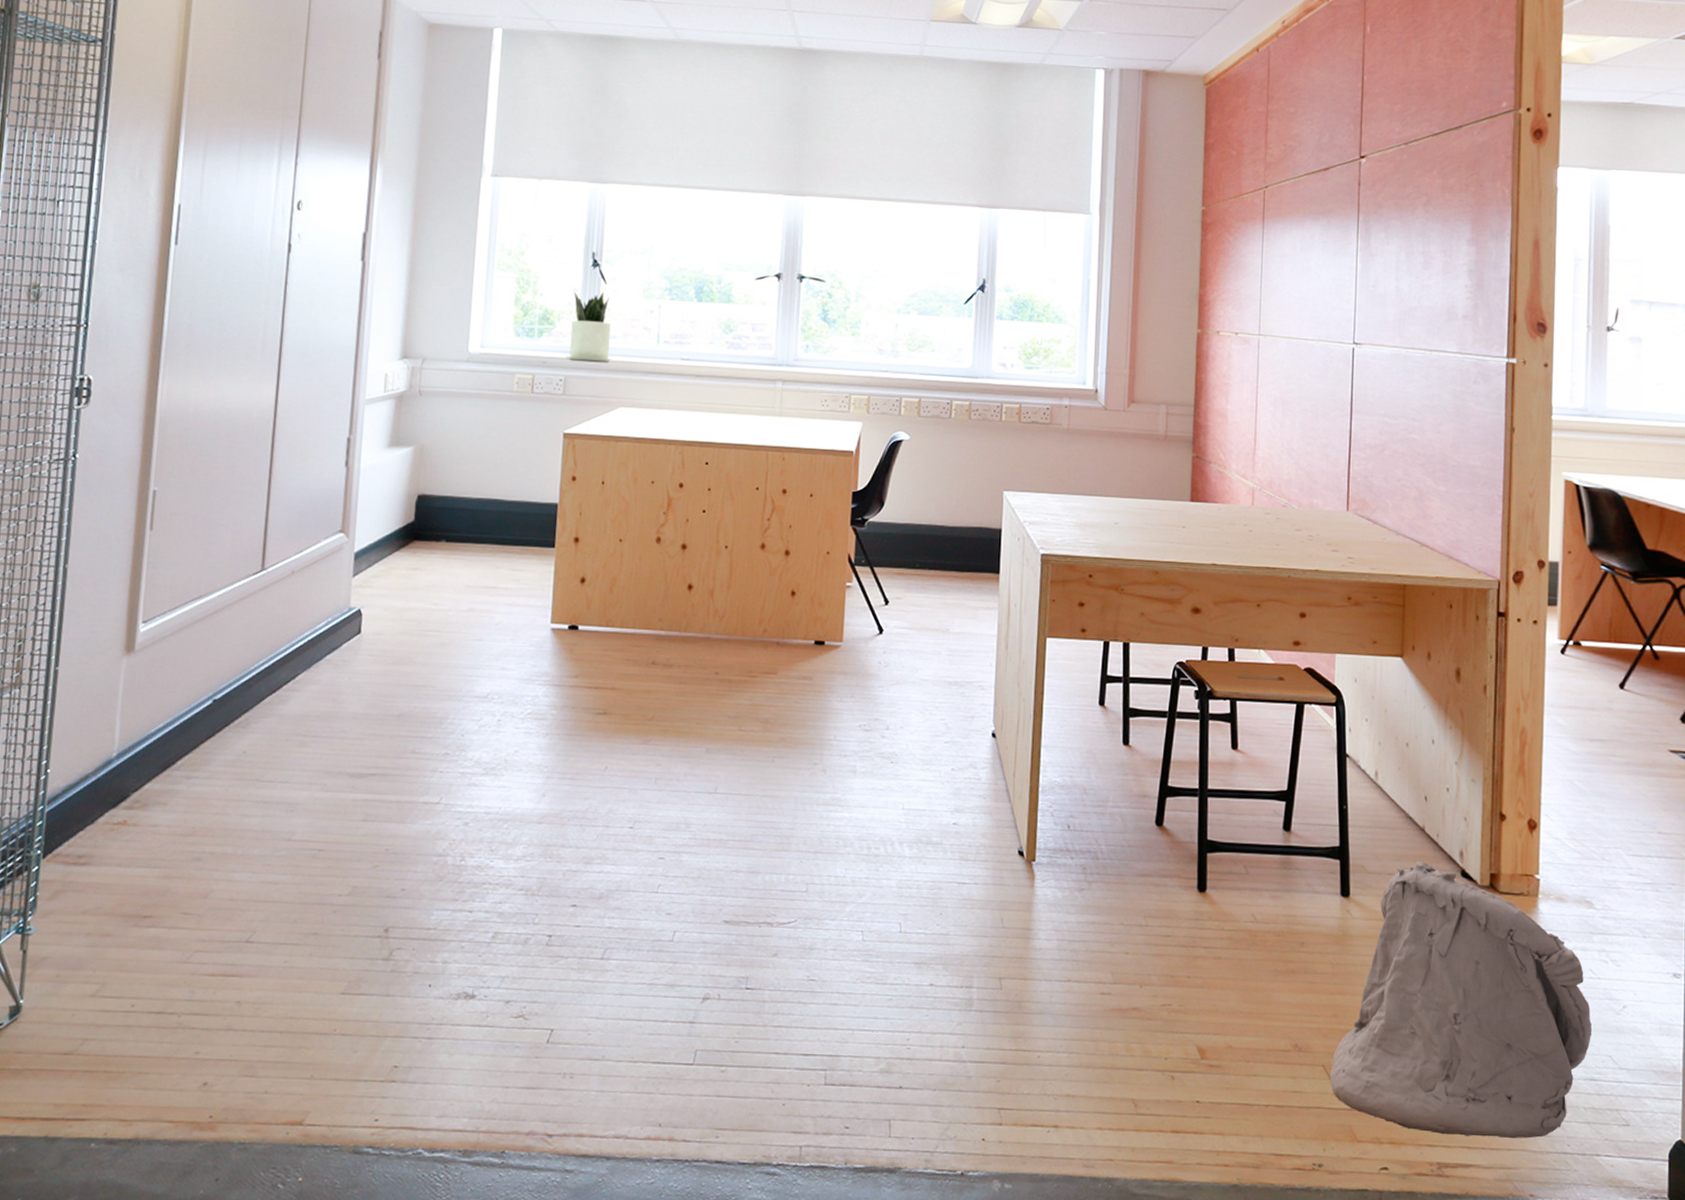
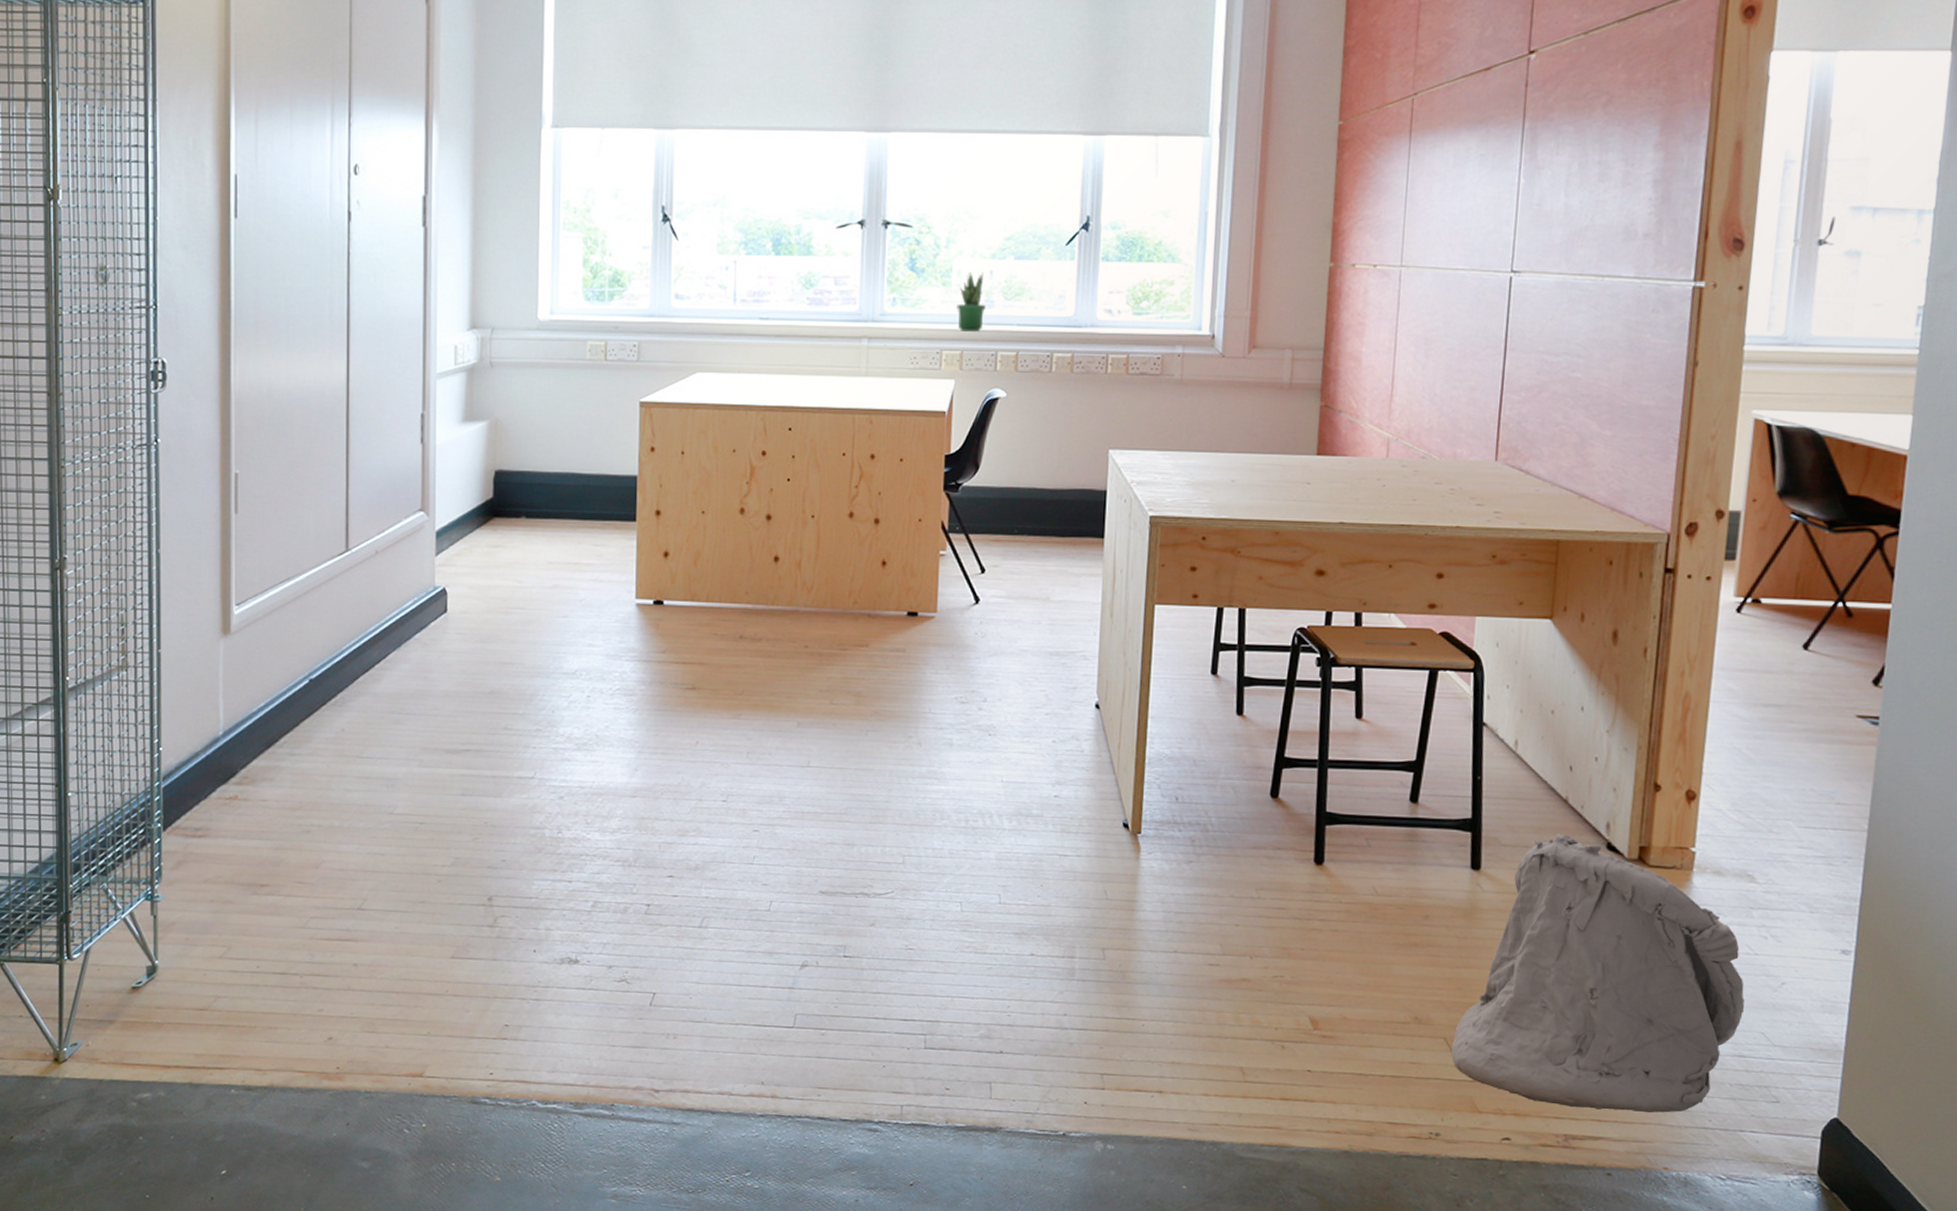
planter: present [565,292,613,364] -> none [638,248,688,326]
planter: none [865,324,891,379] -> present [957,272,986,332]

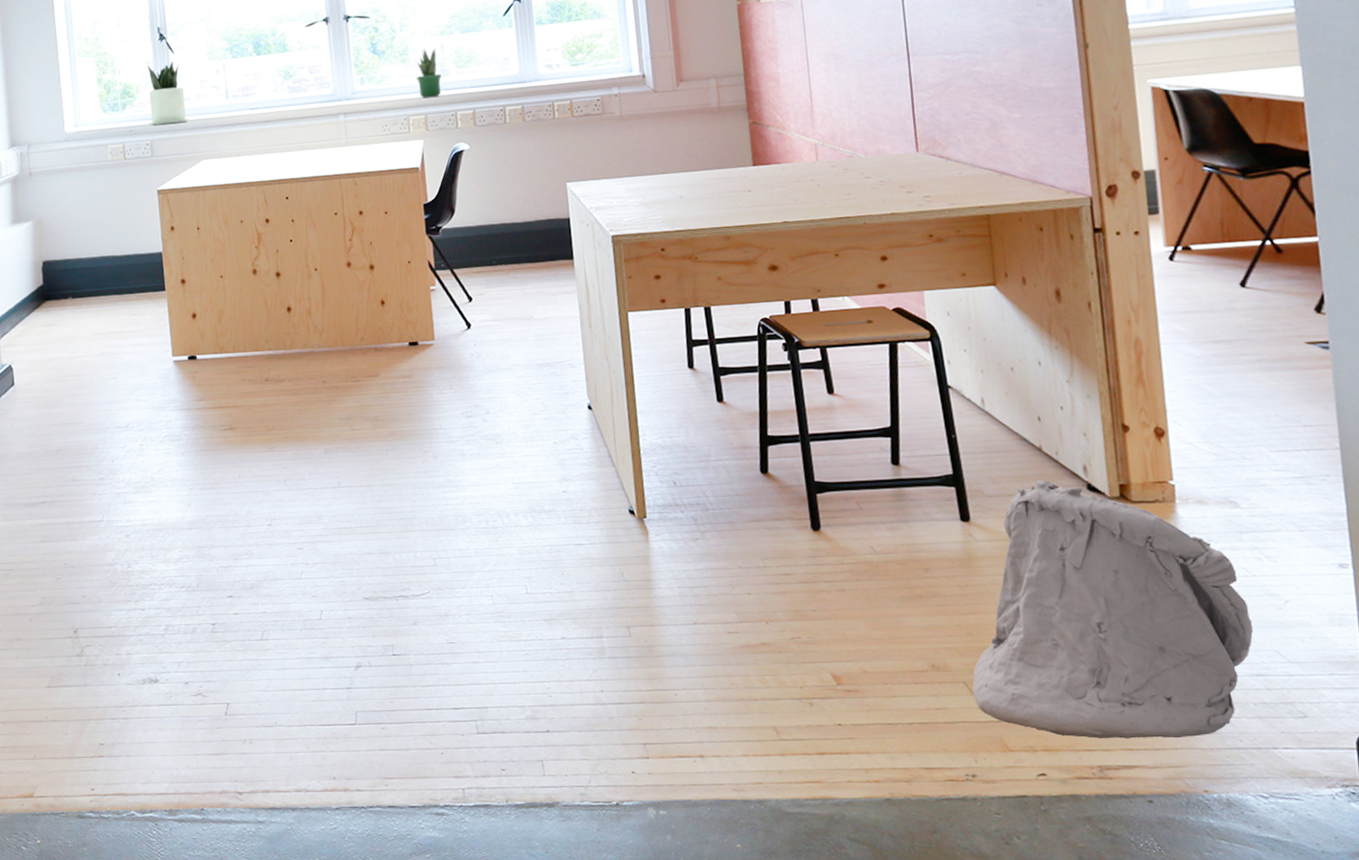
planter: none [638,248,688,326] -> present [147,61,190,127]

